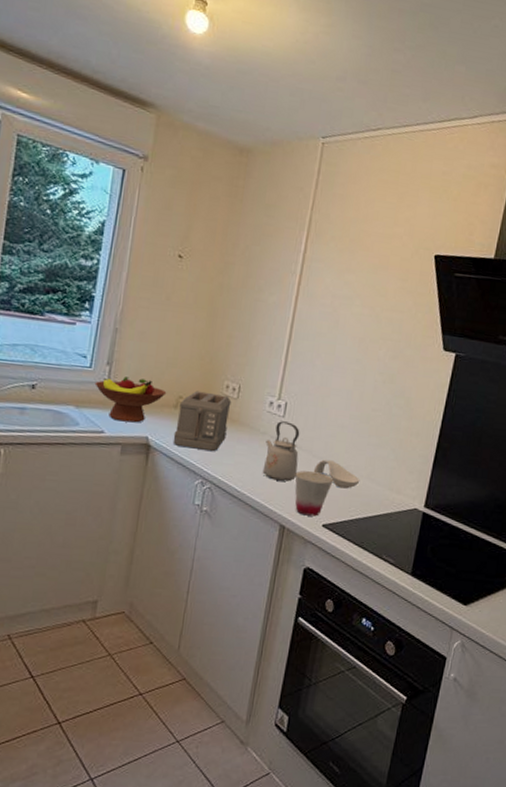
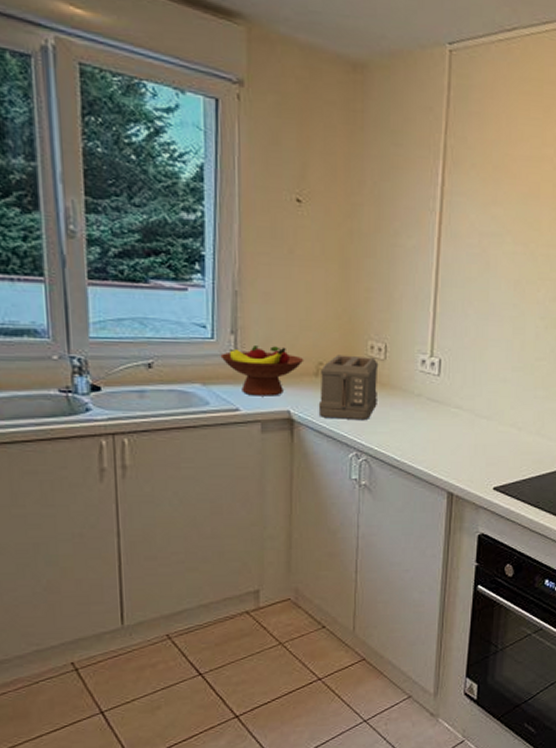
kettle: present [262,421,300,482] -> none [422,380,460,445]
cup: present [295,470,334,517] -> none [458,432,501,480]
spoon rest: present [313,459,360,489] -> none [477,418,530,447]

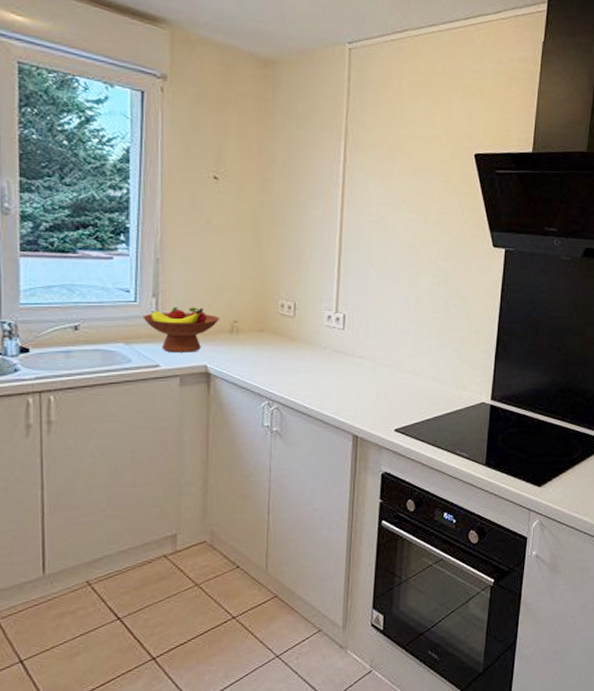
toaster: present [318,355,379,421] -> none [233,313,289,372]

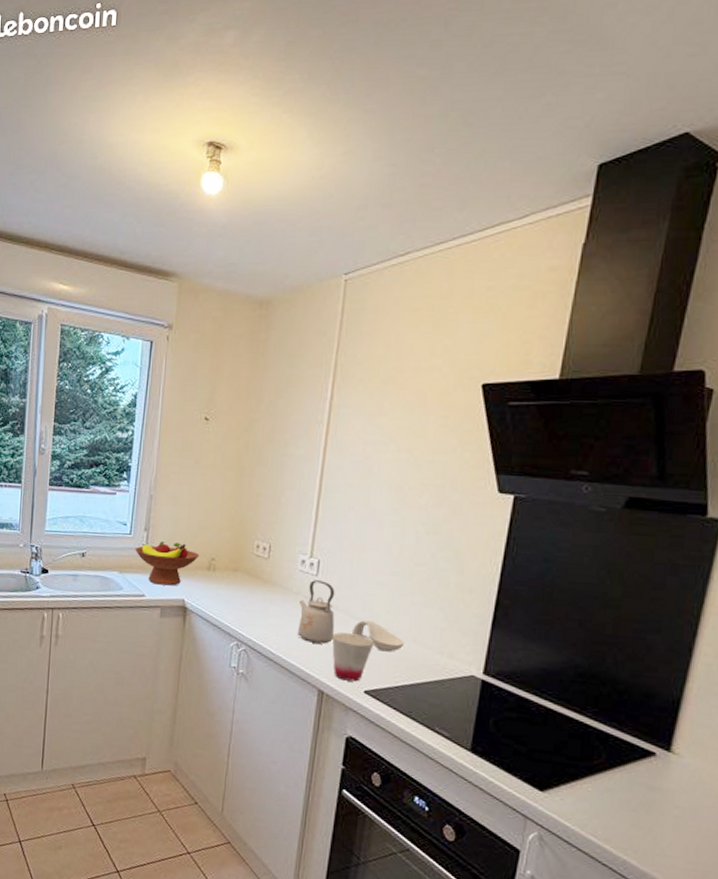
kettle: none [328,334,363,392] -> present [297,580,335,644]
cup: none [362,379,400,423] -> present [331,632,374,682]
spoon rest: none [379,366,427,392] -> present [351,620,405,652]

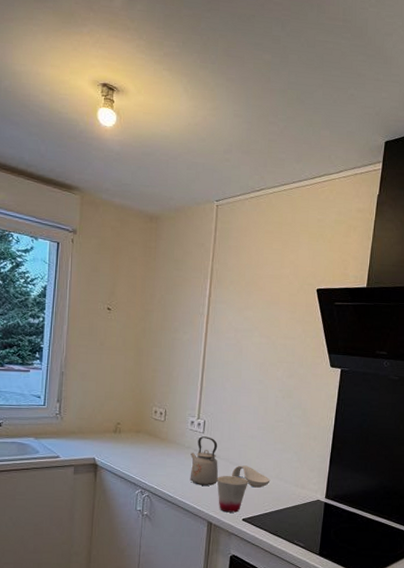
fruit bowl: present [135,541,200,586] -> none [49,411,107,447]

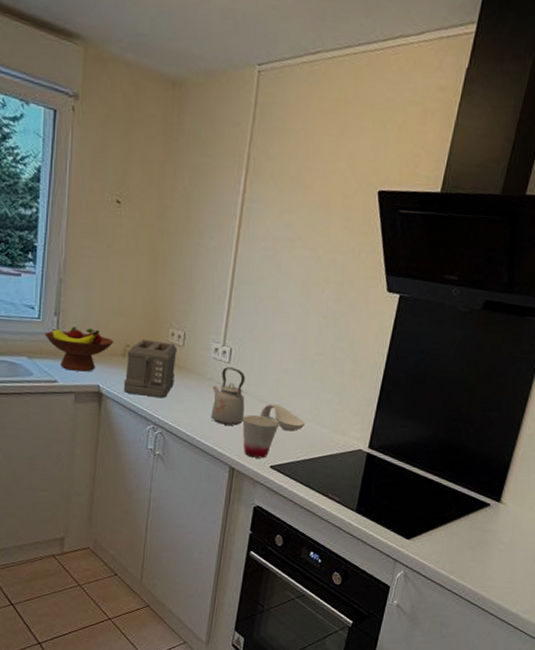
fruit bowl: none [49,411,107,447] -> present [44,327,114,372]
toaster: none [115,417,160,466] -> present [123,339,178,398]

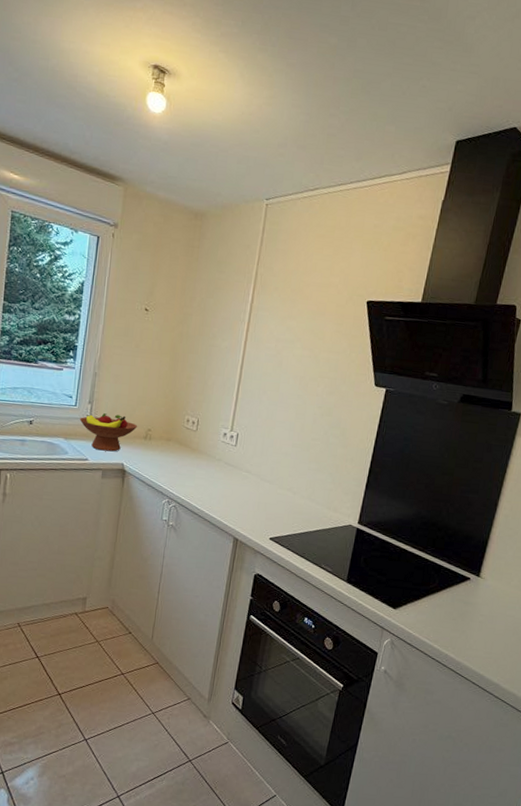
toaster: present [123,339,178,398] -> none [143,424,192,476]
kettle: present [210,367,246,426] -> none [218,449,250,501]
cup: present [242,415,280,458] -> none [246,492,279,531]
spoon rest: present [259,404,306,432] -> none [261,482,302,508]

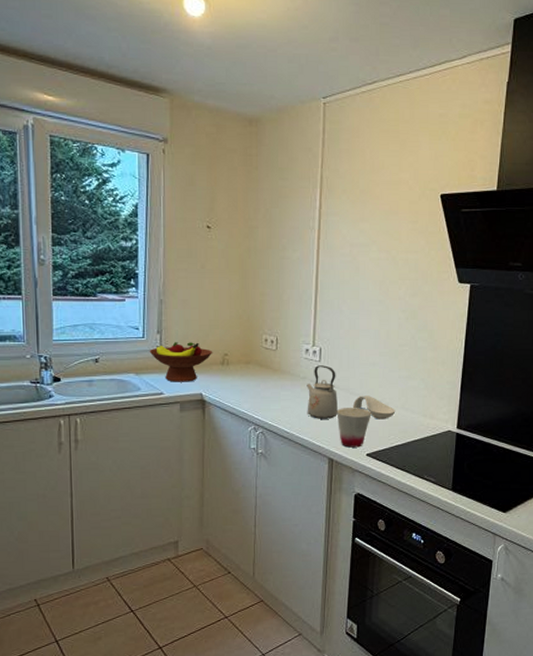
kettle: none [218,449,250,501] -> present [307,365,338,419]
cup: none [246,492,279,531] -> present [336,408,372,448]
spoon rest: none [261,482,302,508] -> present [352,395,396,420]

